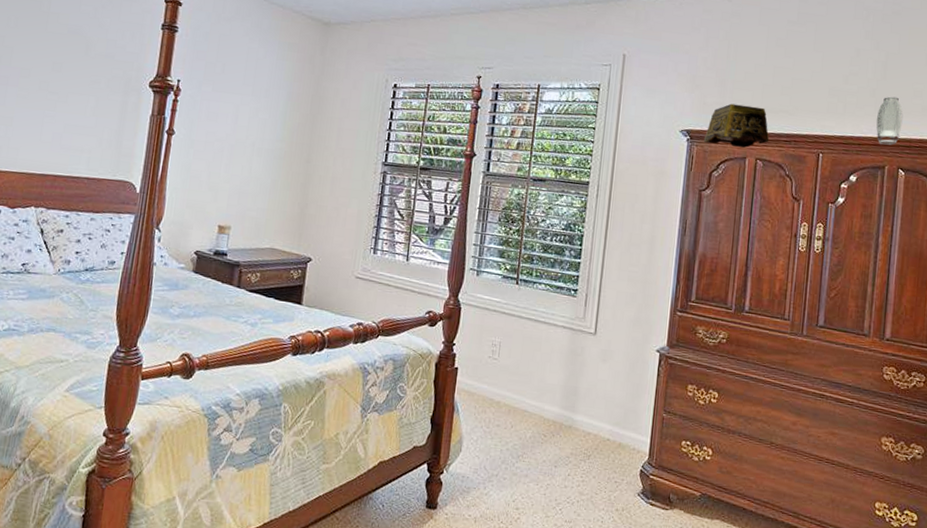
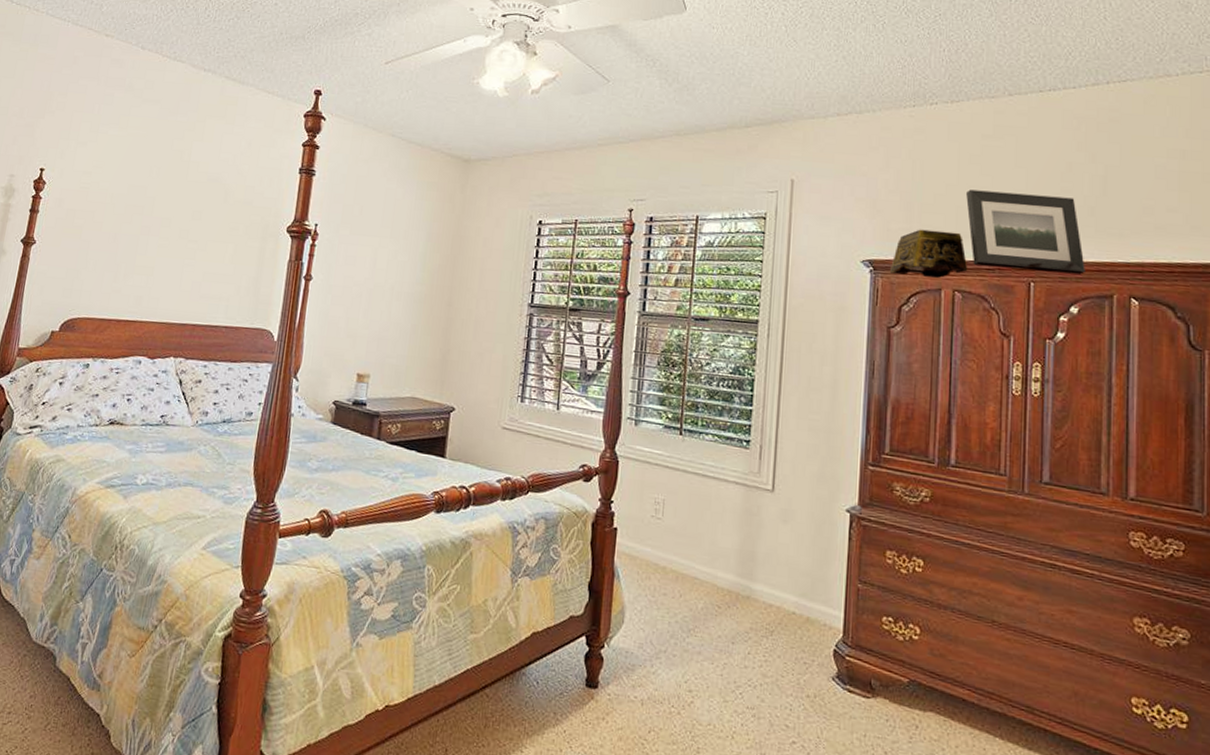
picture frame: none [771,69,865,148] -> present [966,189,1085,275]
vase: present [876,96,903,146] -> none [1099,215,1132,271]

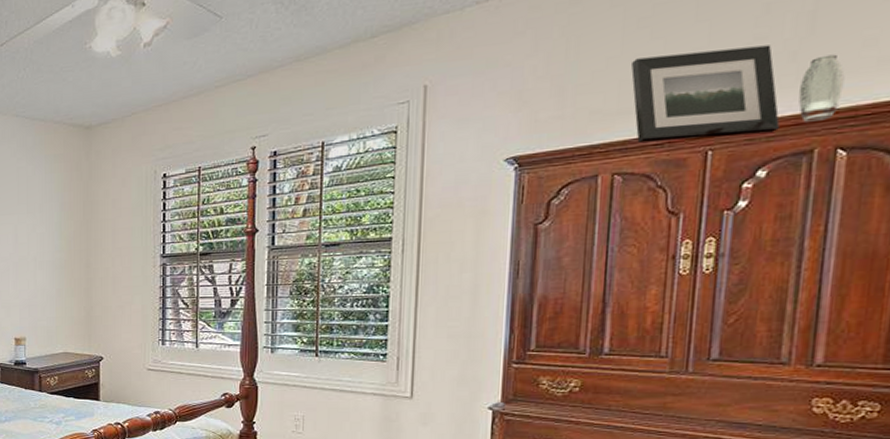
decorative box: present [889,229,968,279] -> none [537,109,631,167]
vase: none [1099,215,1132,271] -> present [798,54,845,122]

